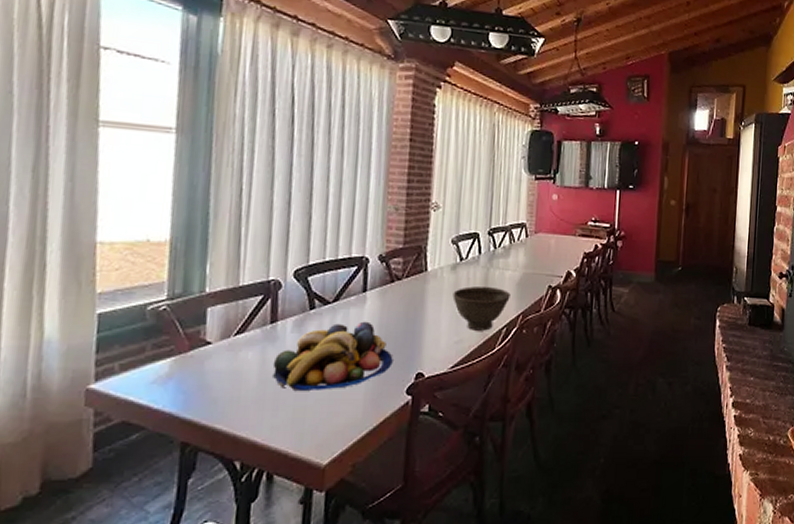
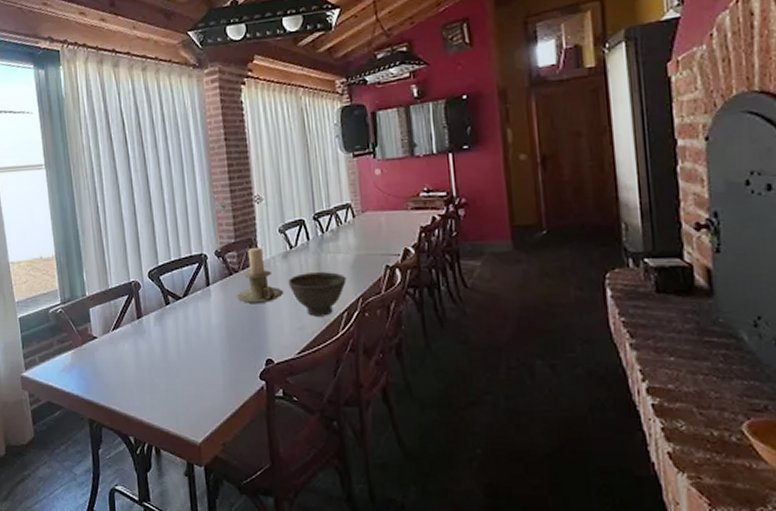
fruit bowl: present [271,321,393,390] -> none [144,313,243,376]
candle holder: none [395,255,447,315] -> present [236,247,284,304]

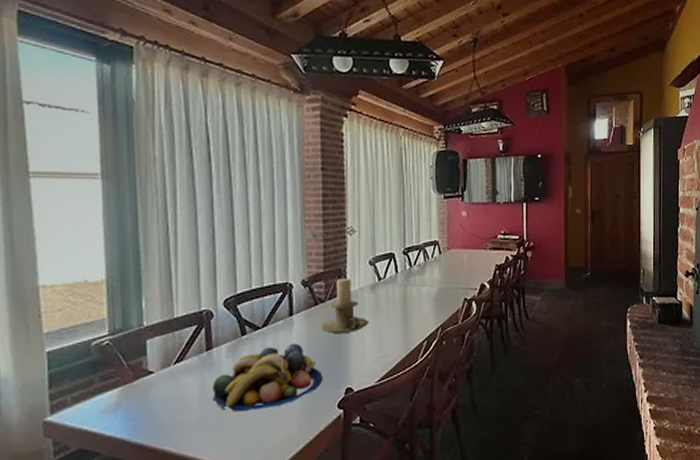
fruit bowl: none [144,313,243,376] -> present [212,343,323,411]
bowl: present [288,271,346,316] -> none [374,302,429,345]

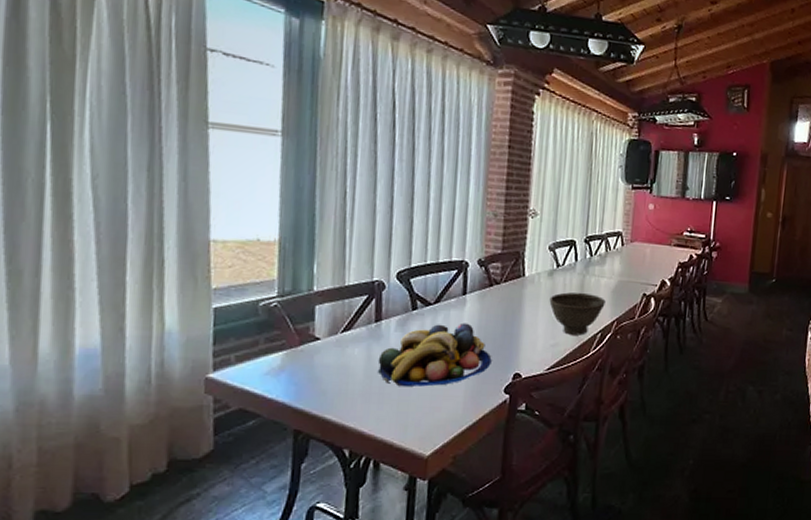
candle holder: present [320,278,370,334] -> none [493,261,544,318]
bowl: none [374,302,429,345] -> present [549,292,606,335]

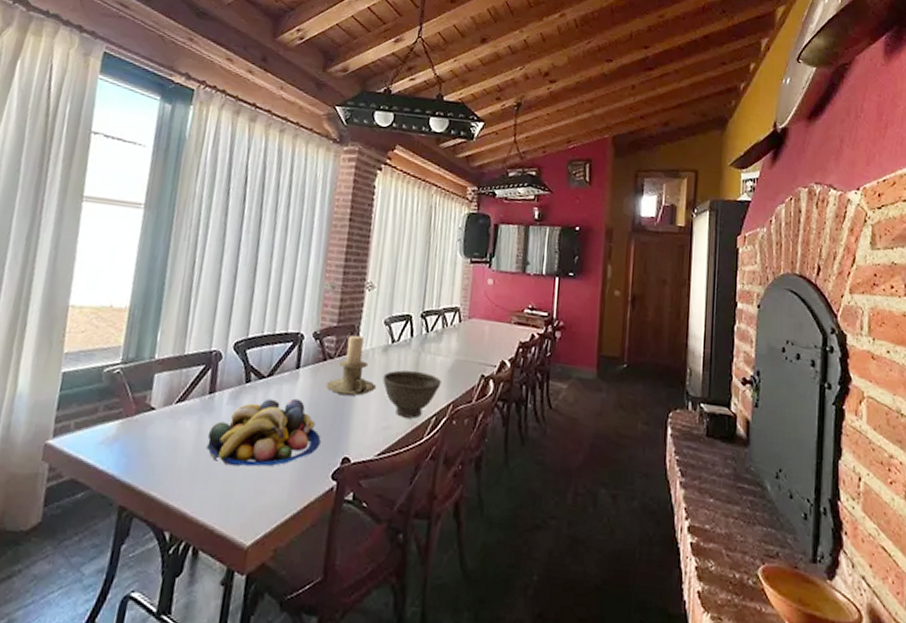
candle holder: none [493,261,544,318] -> present [325,335,377,396]

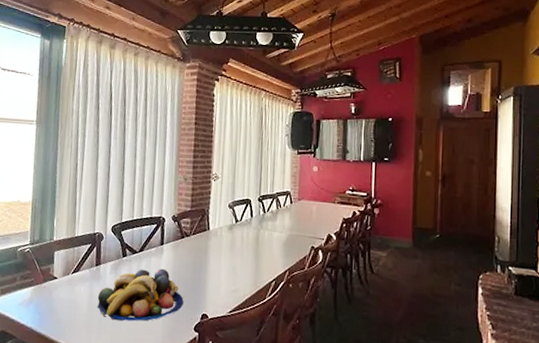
candle holder: present [325,335,377,396] -> none [185,217,226,266]
bowl: present [382,370,441,419] -> none [230,244,278,283]

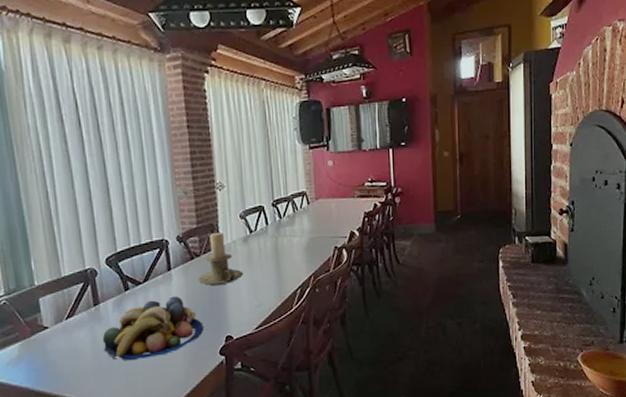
candle holder: none [185,217,226,266] -> present [198,232,244,286]

